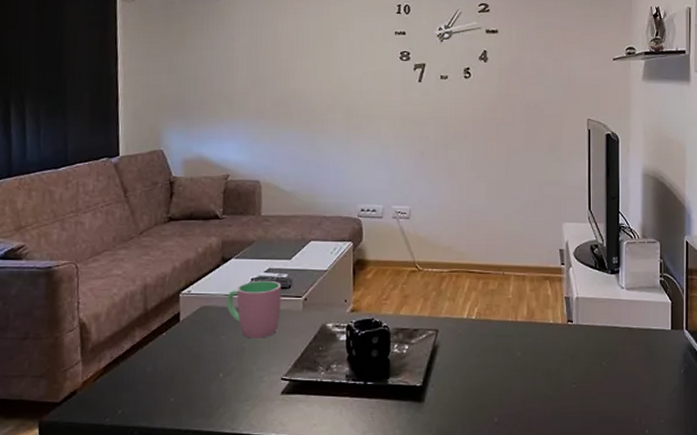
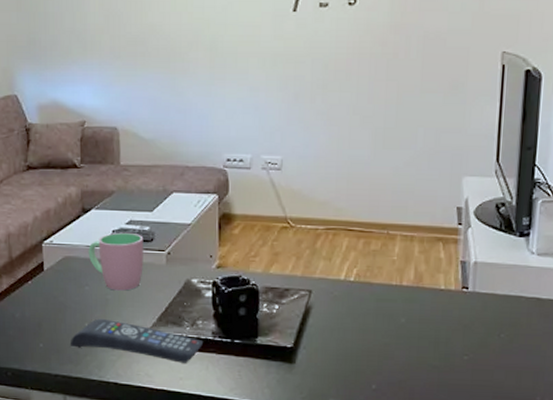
remote control: none [202,367,338,409] -> present [69,318,204,363]

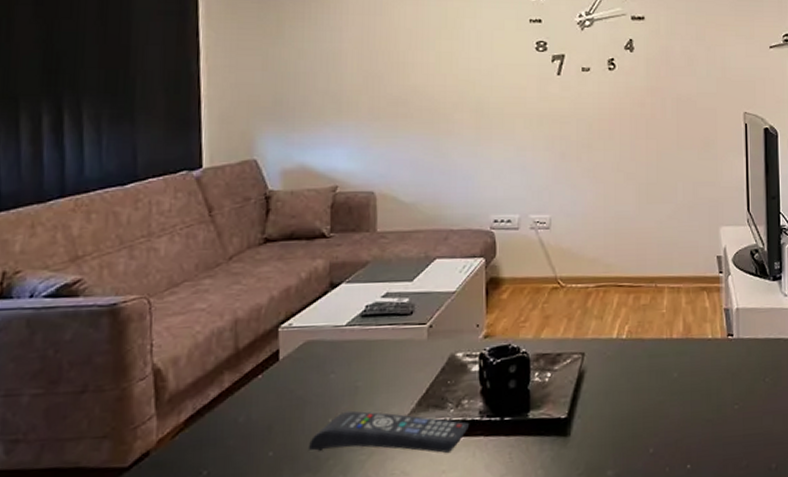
cup: present [88,232,144,291] -> none [335,306,402,376]

